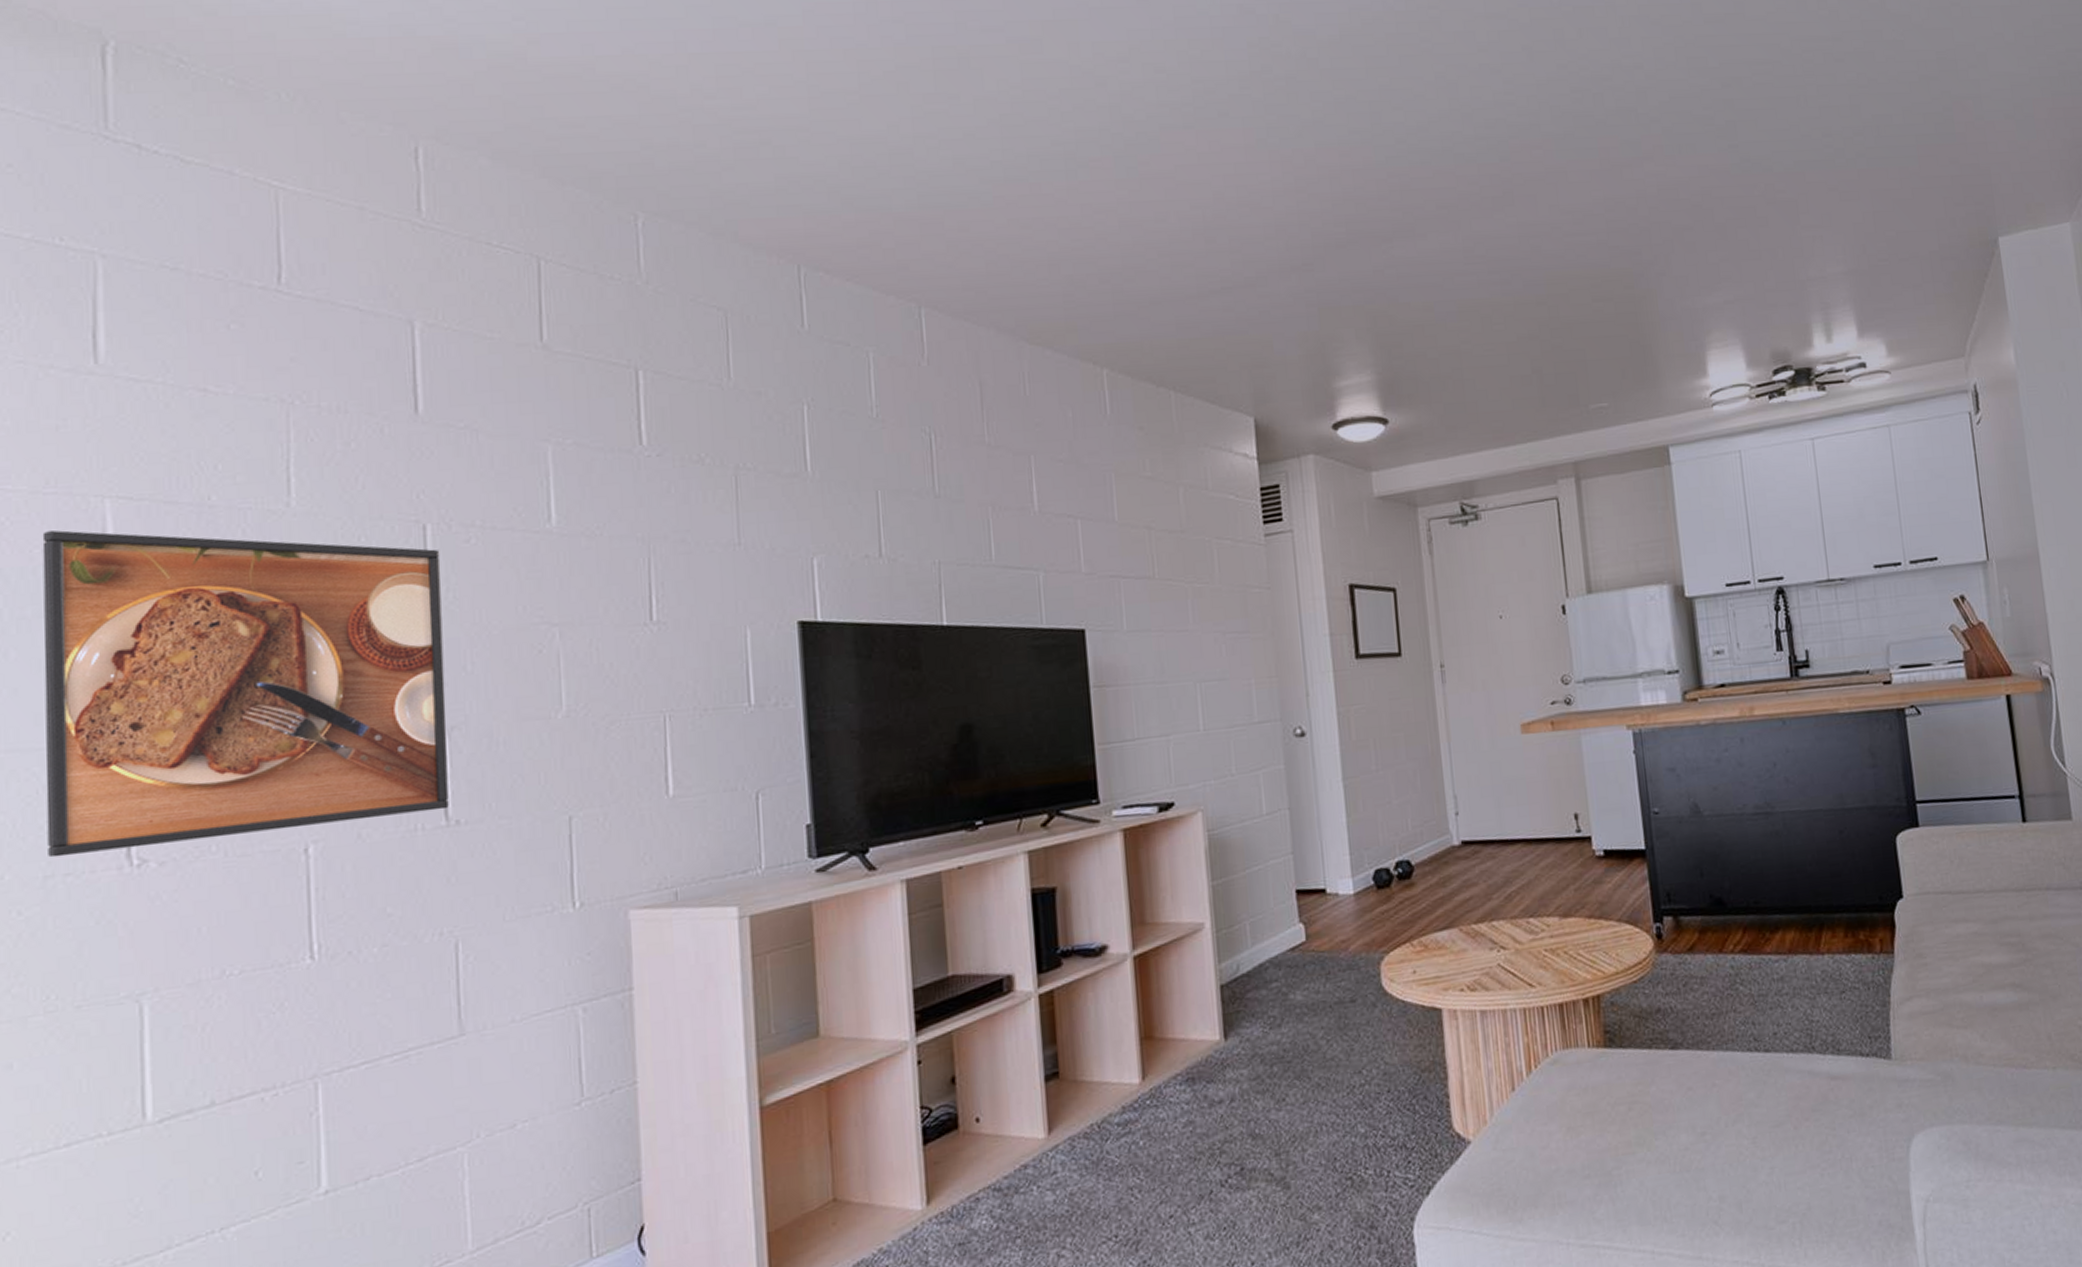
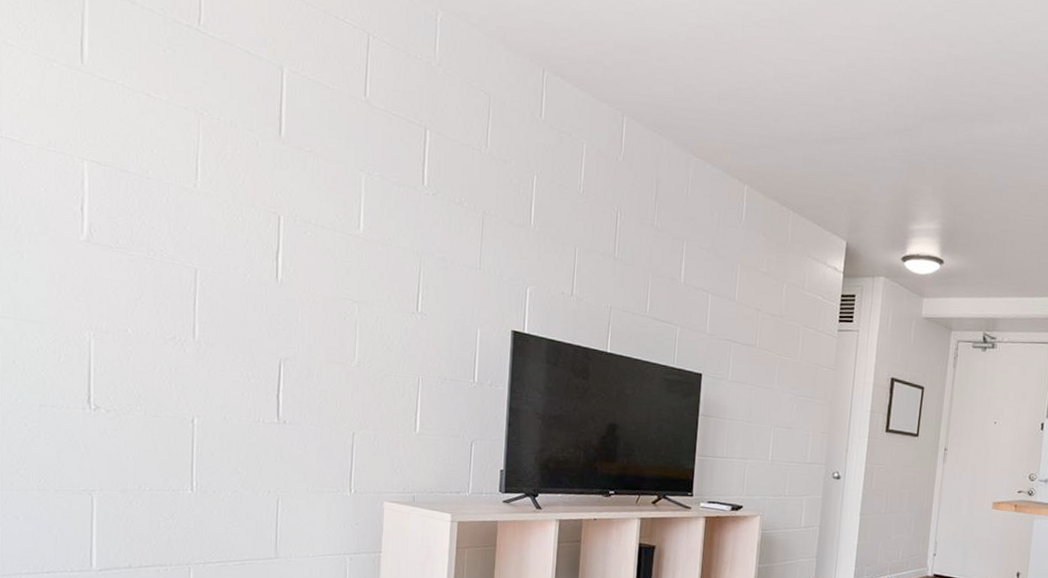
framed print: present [42,530,449,858] -> none [43,177,288,412]

